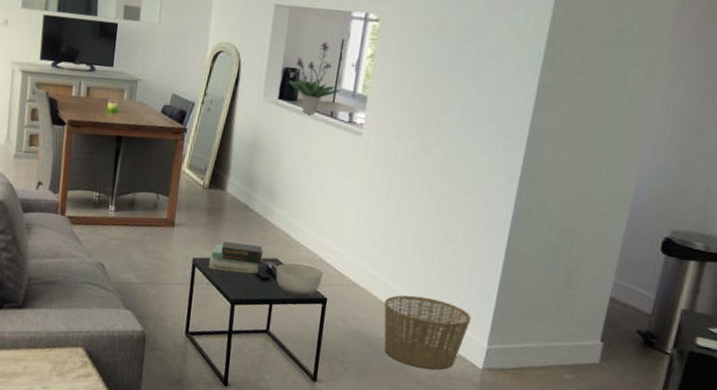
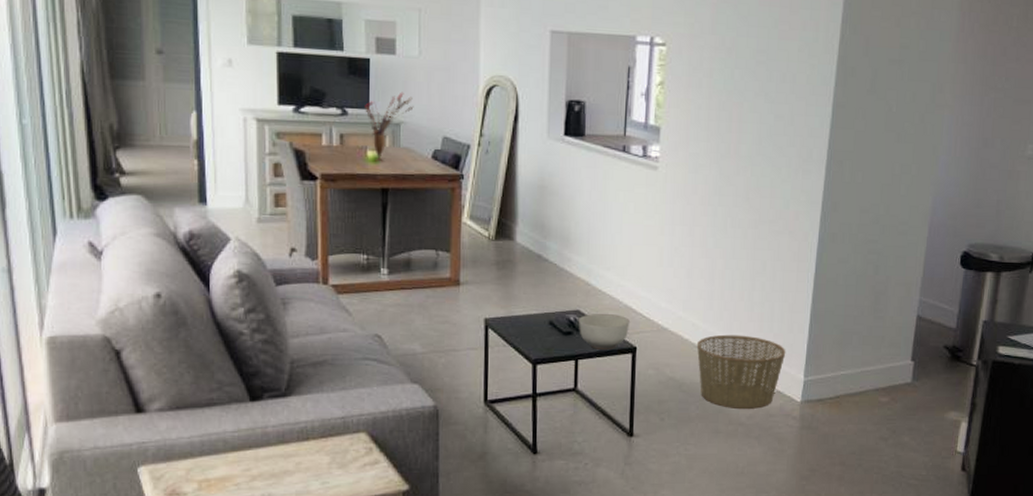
bouquet: none [109,53,150,114] -> present [365,92,414,163]
books: present [208,242,264,275] -> none [503,297,563,330]
potted plant: present [288,42,341,116] -> none [573,70,632,152]

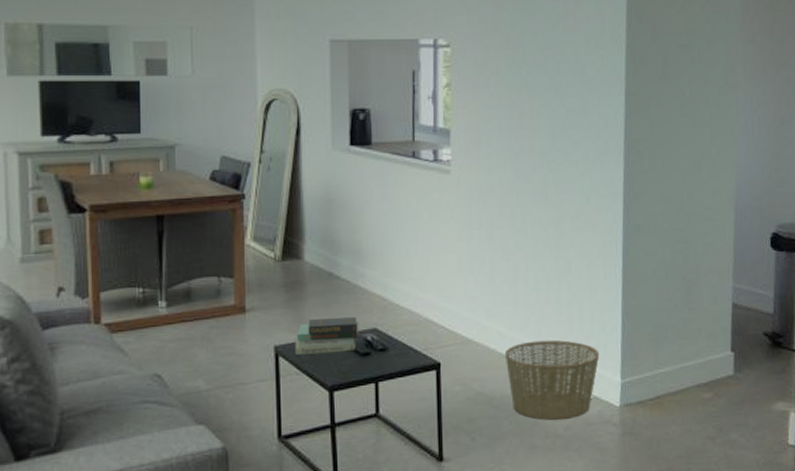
bouquet: present [365,92,414,163] -> none [136,113,189,189]
books: none [503,297,563,330] -> present [294,317,359,355]
bowl: present [578,314,631,350] -> none [375,329,433,369]

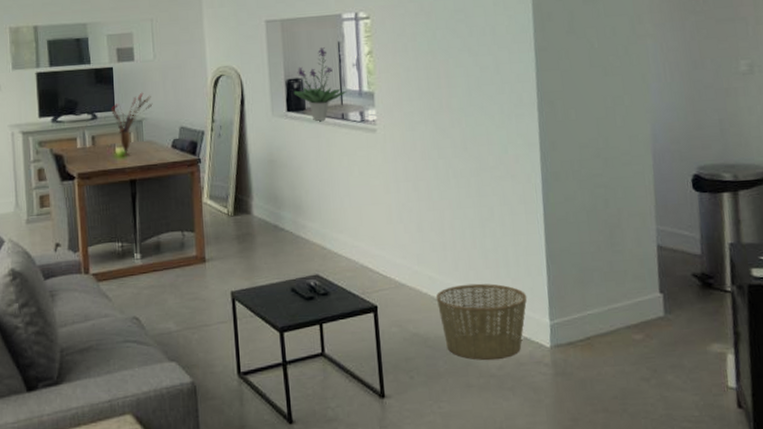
bouquet: none [136,113,189,189] -> present [111,92,153,158]
books: present [294,317,359,355] -> none [248,265,303,300]
potted plant: none [359,76,420,159] -> present [293,47,347,122]

